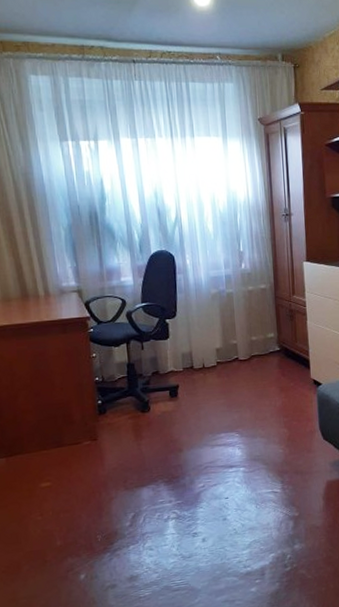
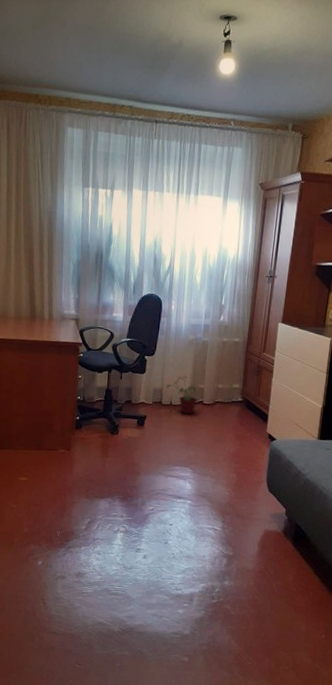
potted plant: none [194,333,232,375] -> present [166,375,197,415]

